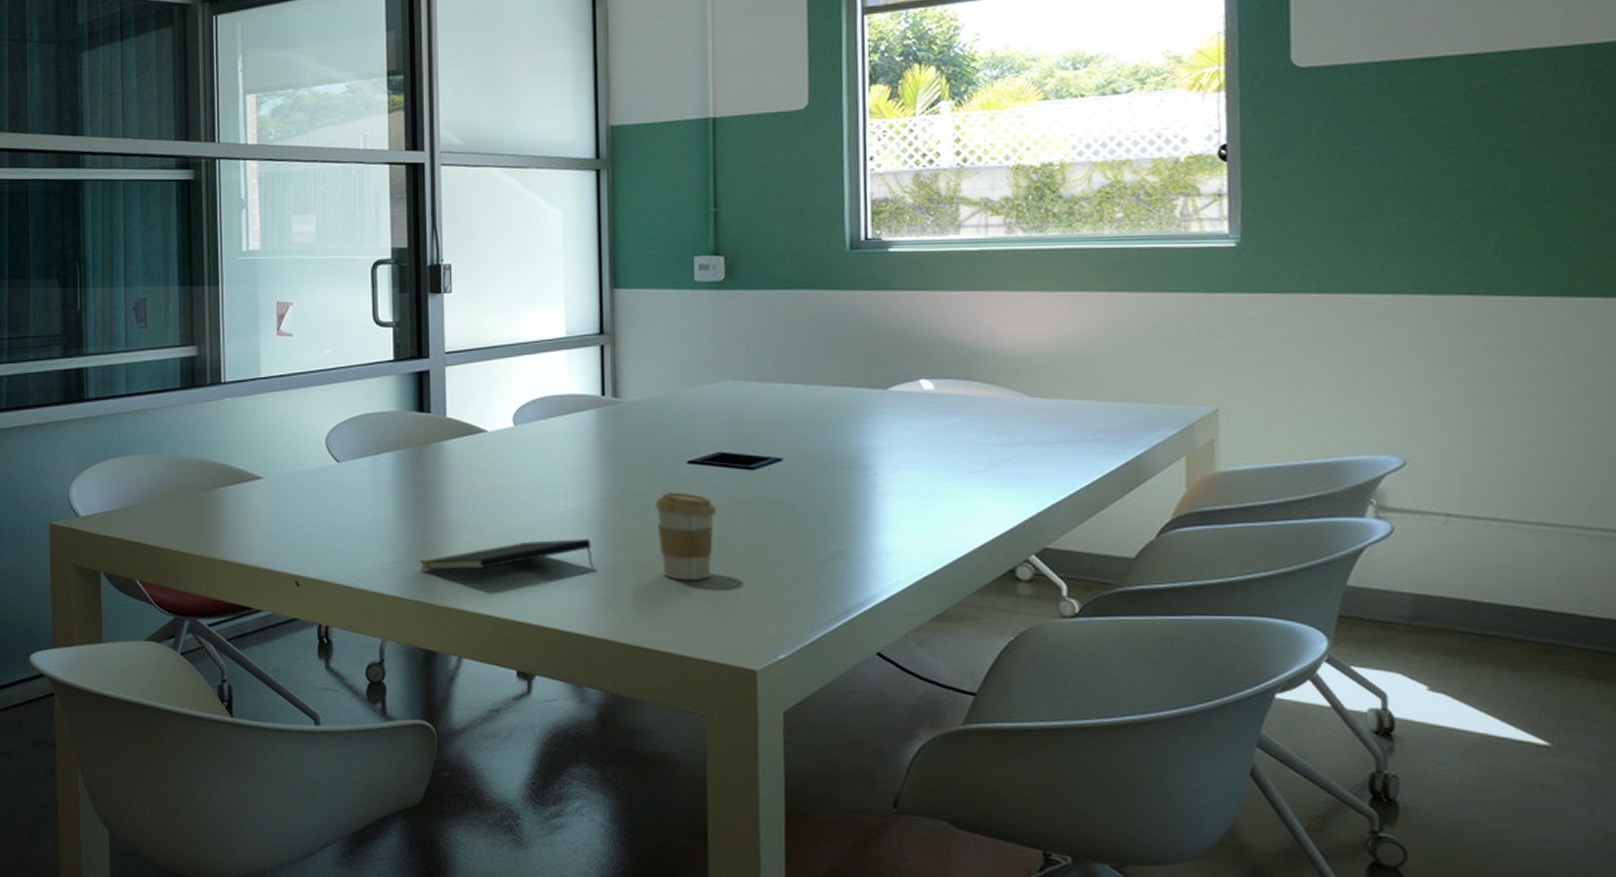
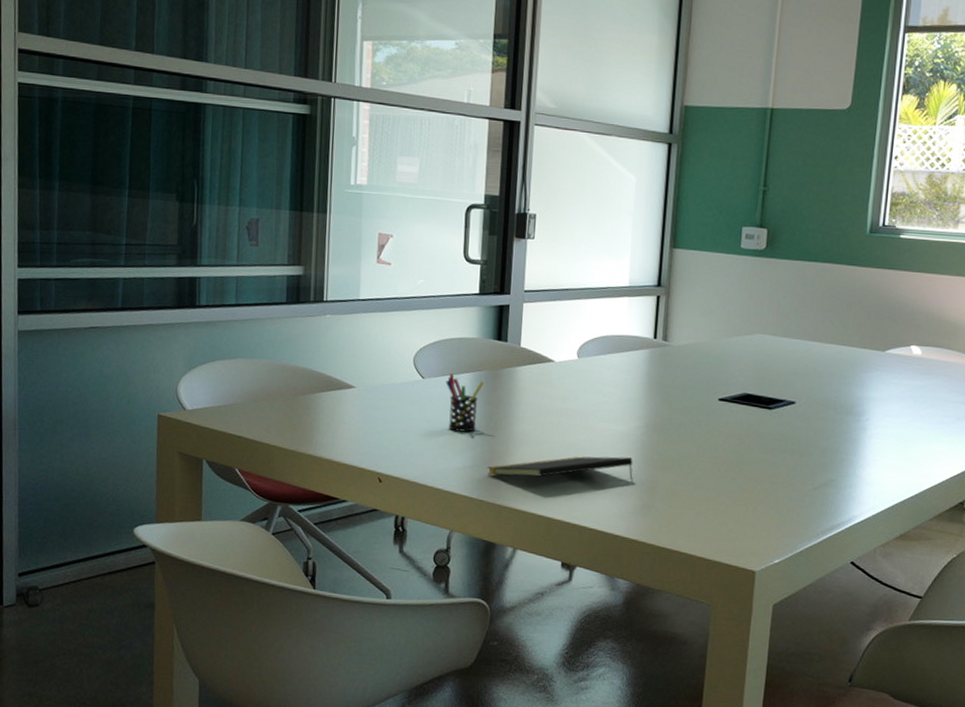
pen holder: none [364,454,408,521] -> present [446,373,484,432]
coffee cup: present [655,492,717,581] -> none [688,422,738,497]

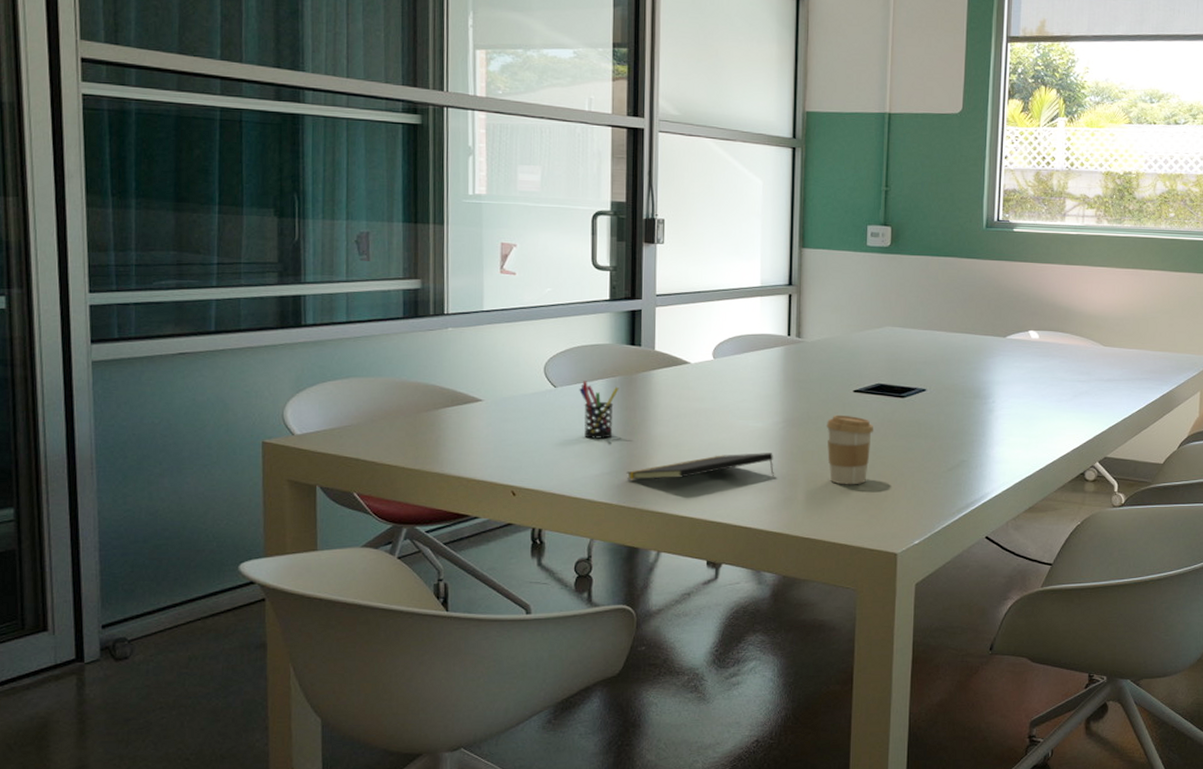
coffee cup: none [688,422,738,497] -> present [826,414,874,485]

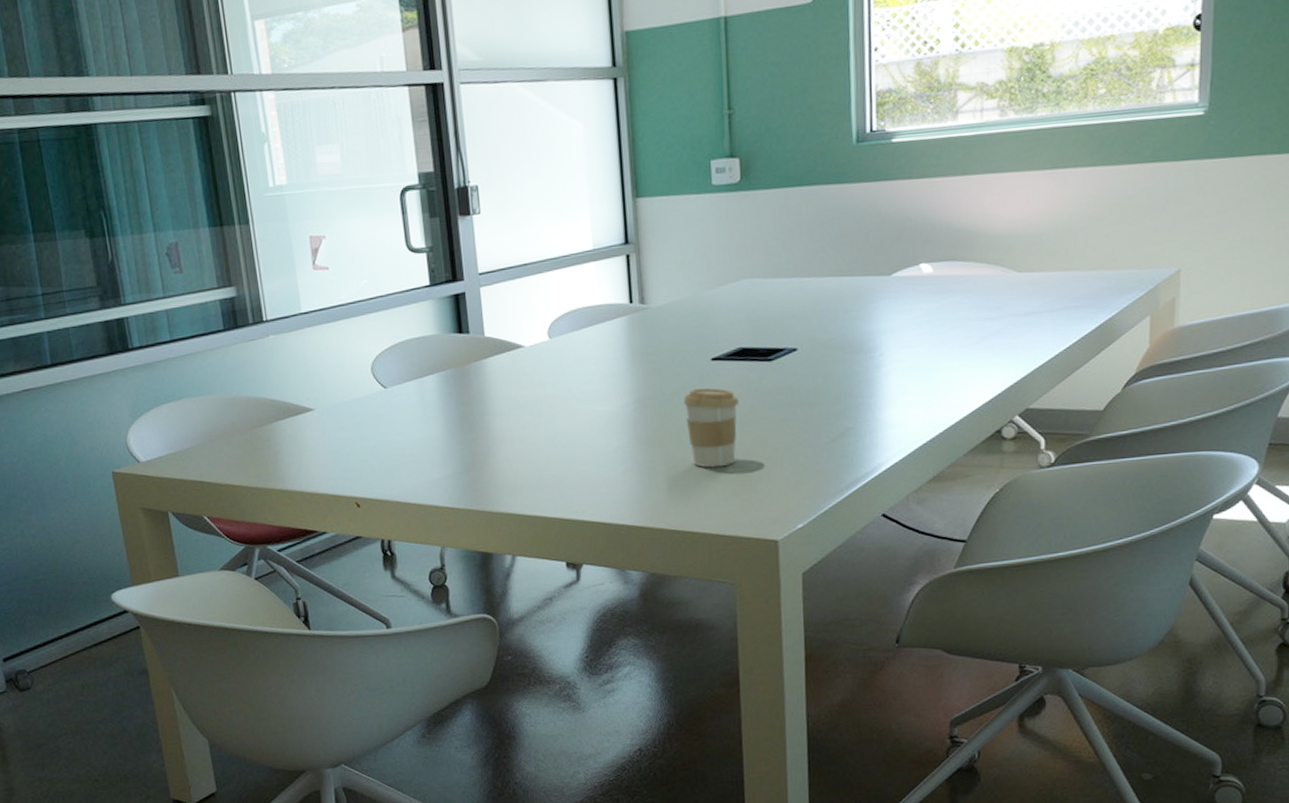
pen holder: present [579,381,619,439] -> none [410,378,452,440]
notepad: present [626,453,774,480] -> none [470,438,630,482]

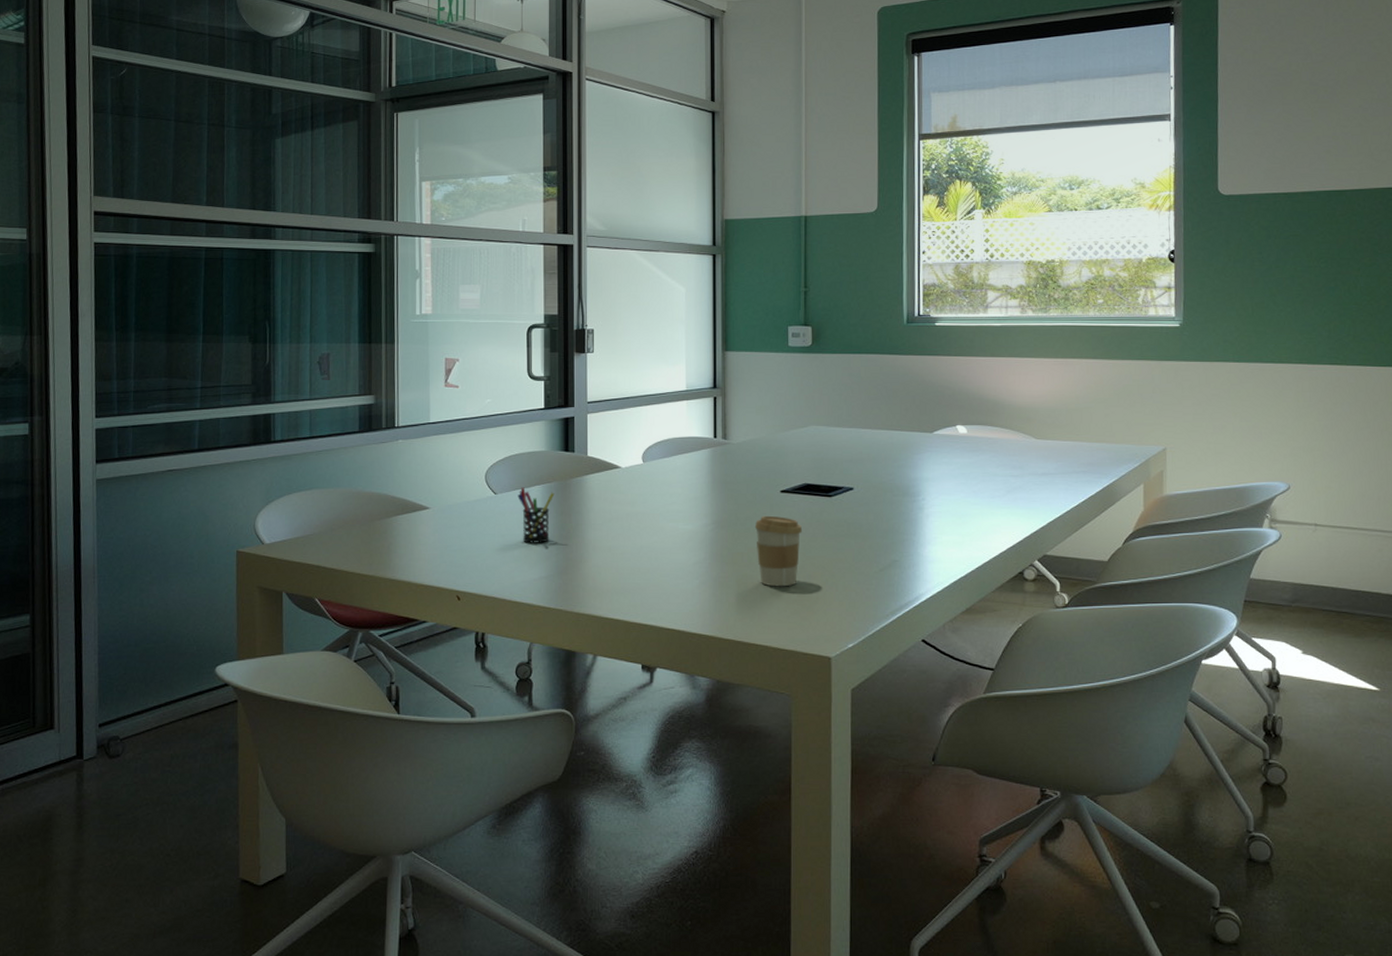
pen holder: none [410,378,452,440] -> present [517,487,555,543]

